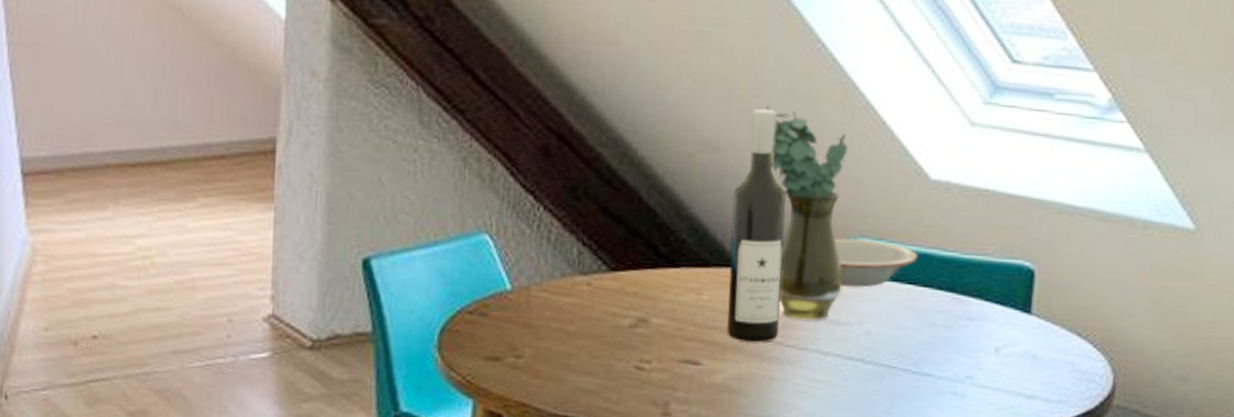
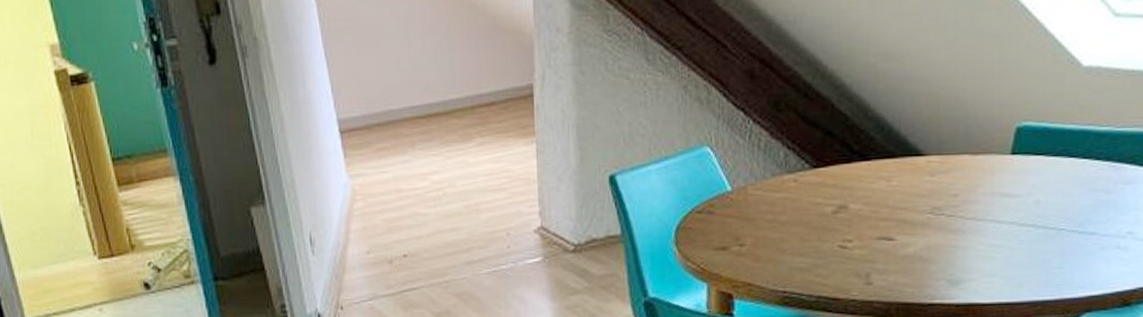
bottle: present [727,108,787,342] -> none [911,20,960,218]
vase: present [765,106,849,320] -> none [934,18,1011,195]
bowl: present [835,238,918,287] -> none [1002,123,1077,164]

